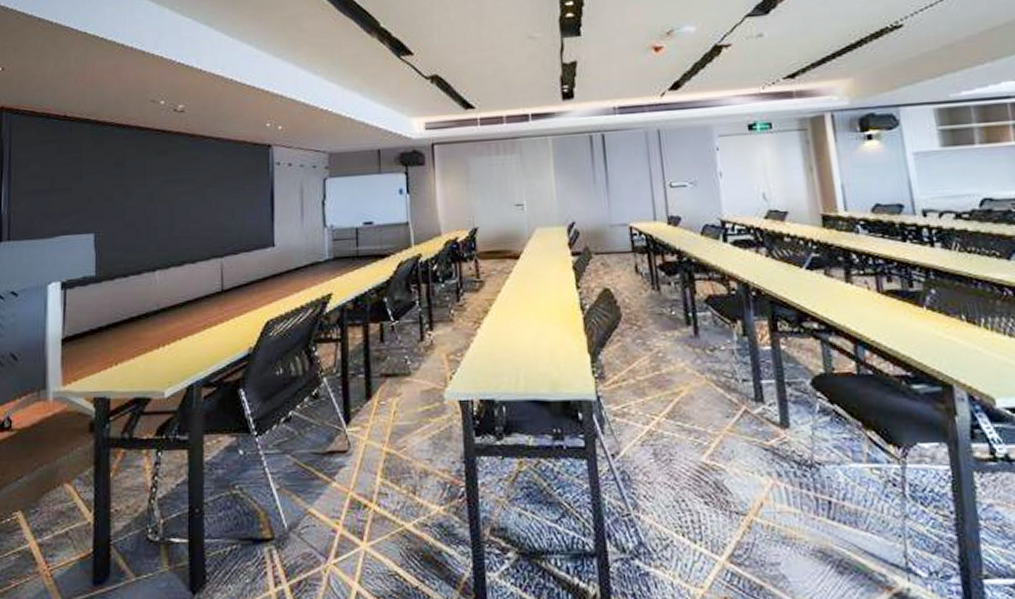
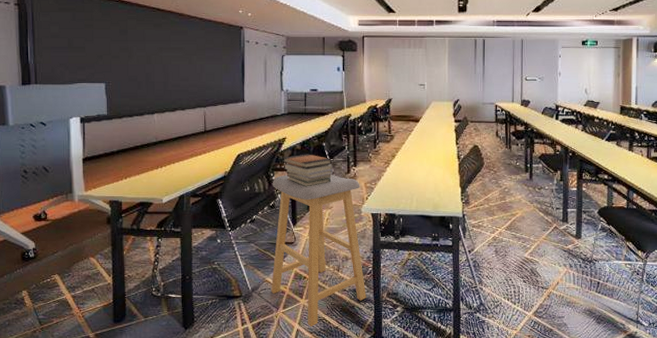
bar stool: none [314,344,459,588] -> present [270,175,366,327]
book stack: none [329,315,399,365] -> present [283,154,333,187]

